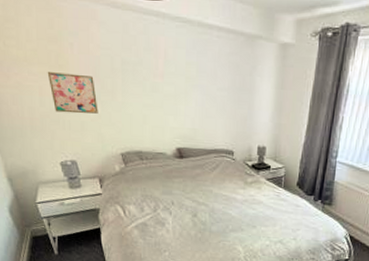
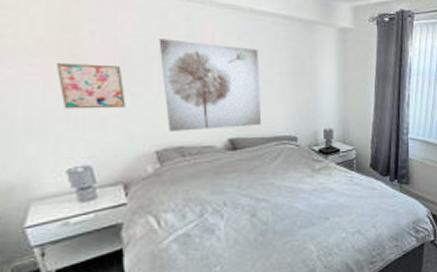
wall art: none [122,51,205,138] -> present [159,38,262,132]

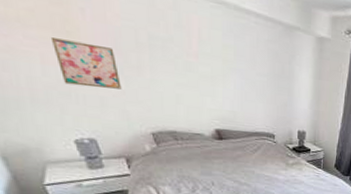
wall art: present [159,38,262,132] -> none [147,25,245,121]

